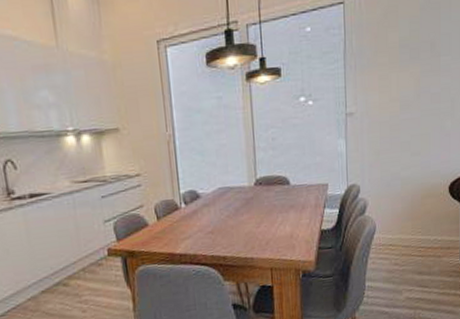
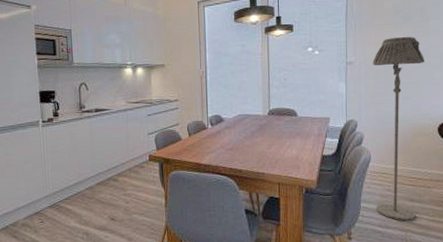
floor lamp: none [376,77,436,297] -> present [373,36,425,221]

